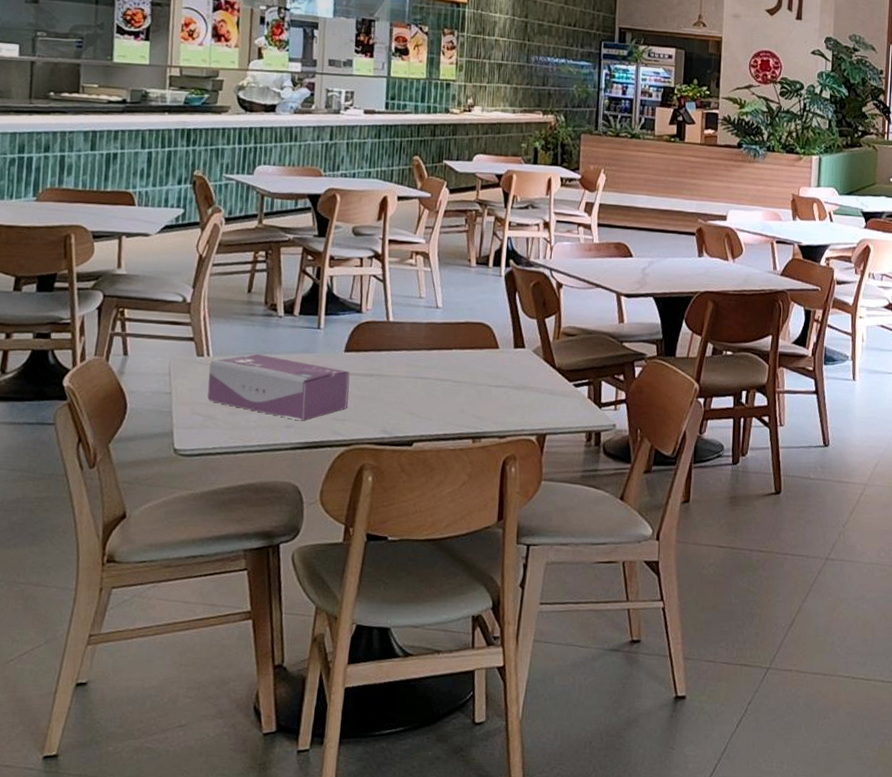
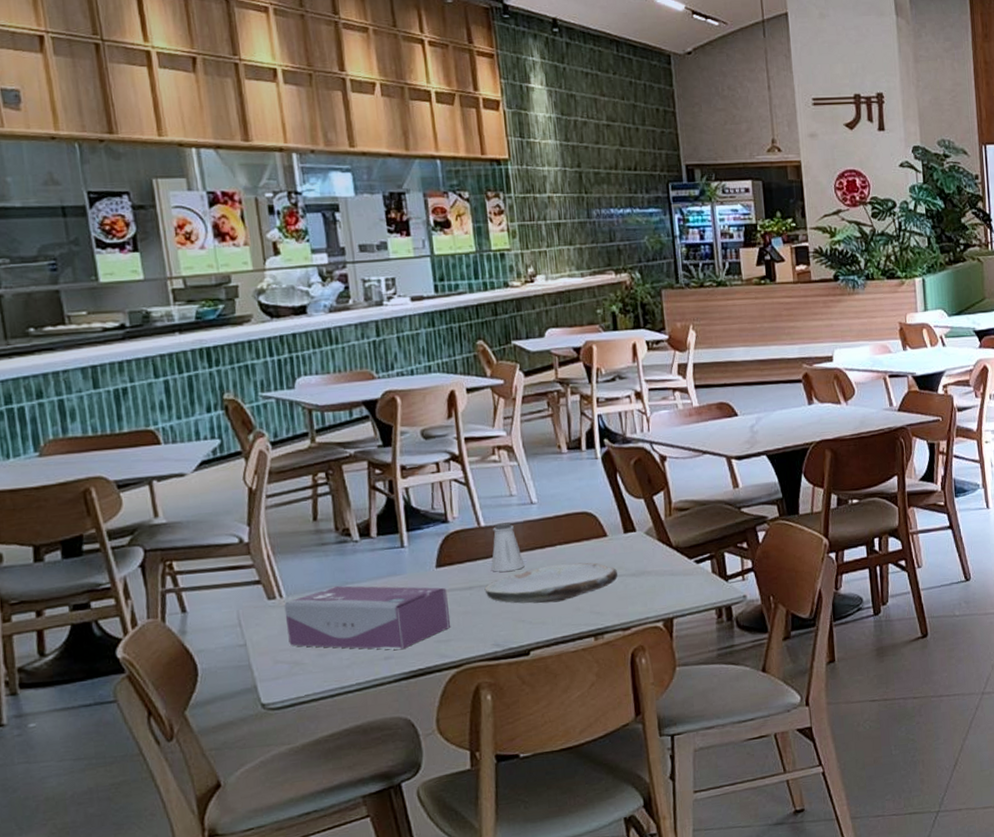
plate: none [383,366,502,402] -> present [484,562,617,604]
saltshaker: none [392,321,422,366] -> present [491,522,525,572]

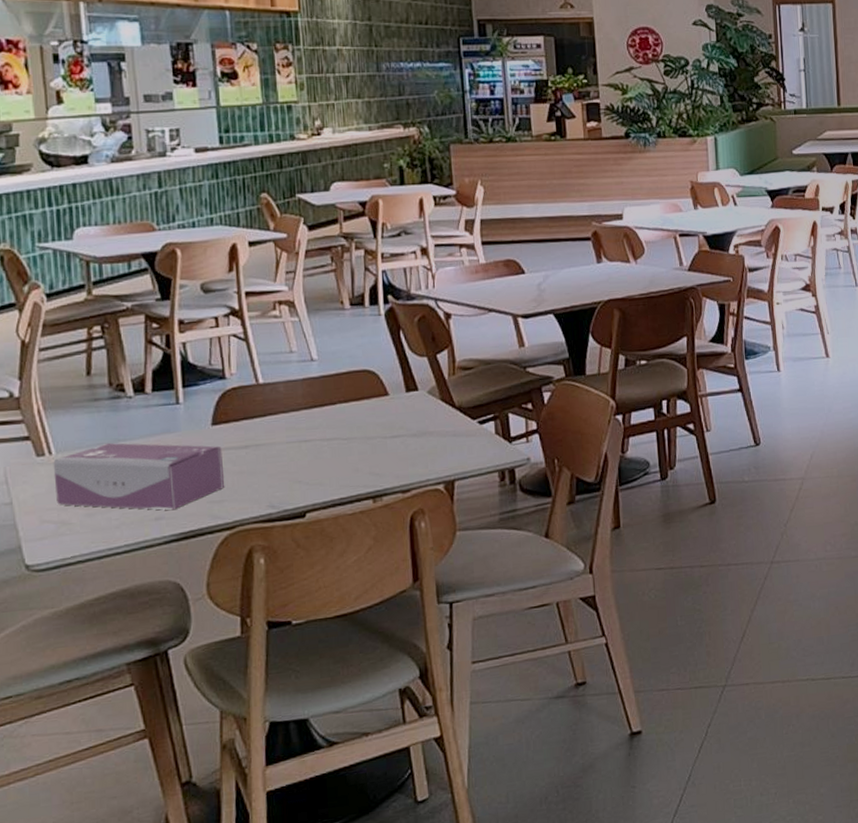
plate: present [484,562,617,604] -> none [261,422,398,464]
saltshaker: present [491,522,525,572] -> none [268,379,303,431]

